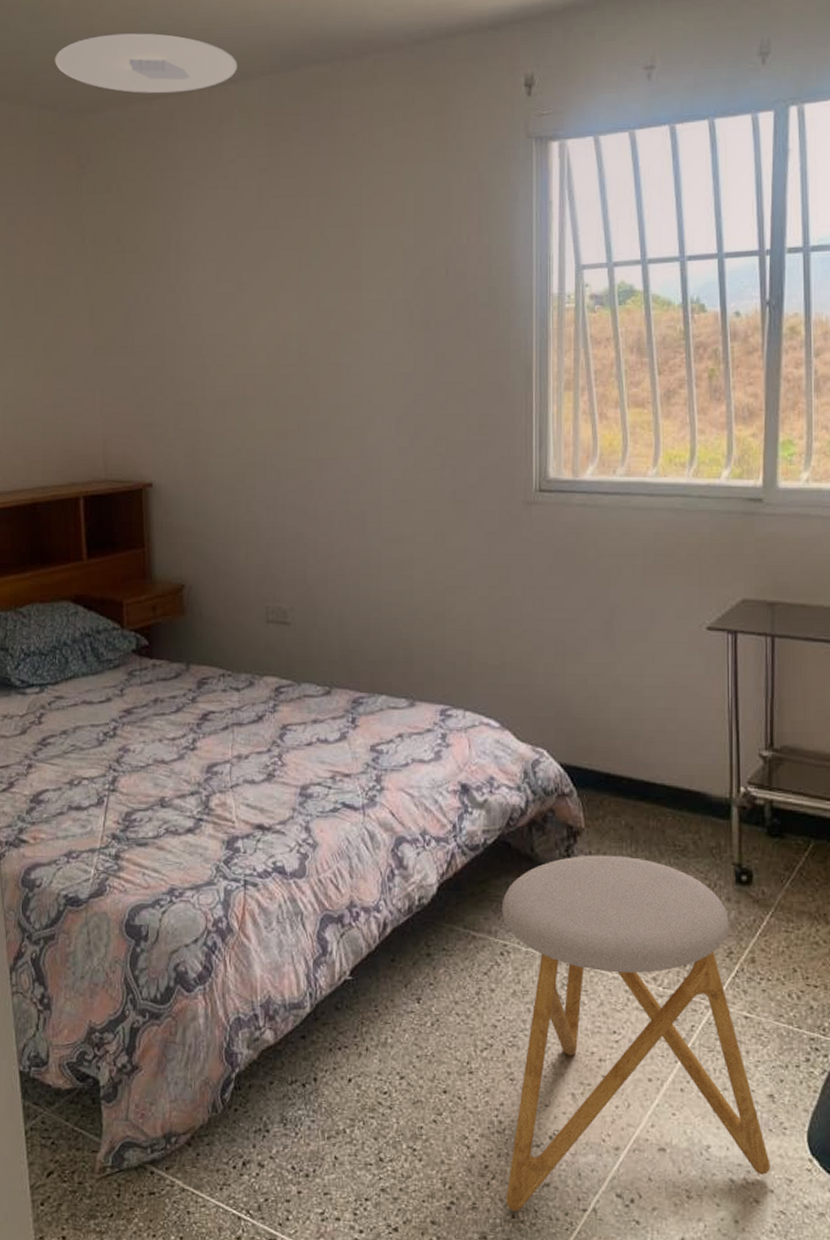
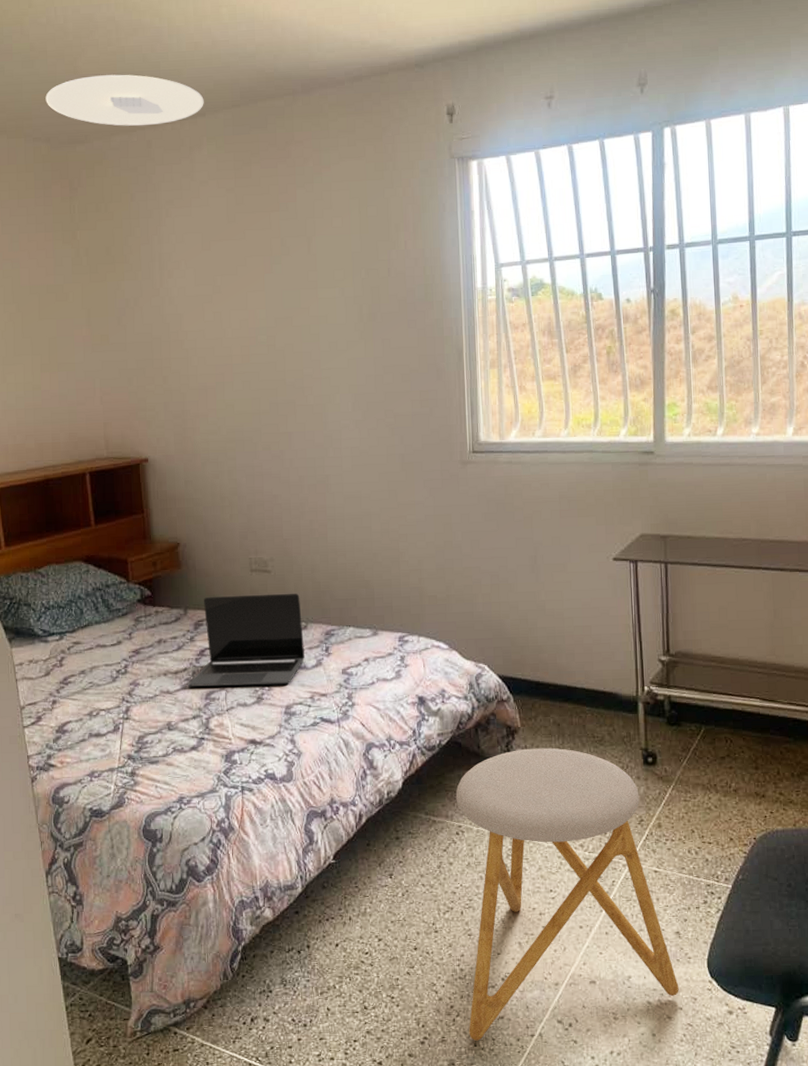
laptop: none [186,650,326,760] -> present [187,593,305,687]

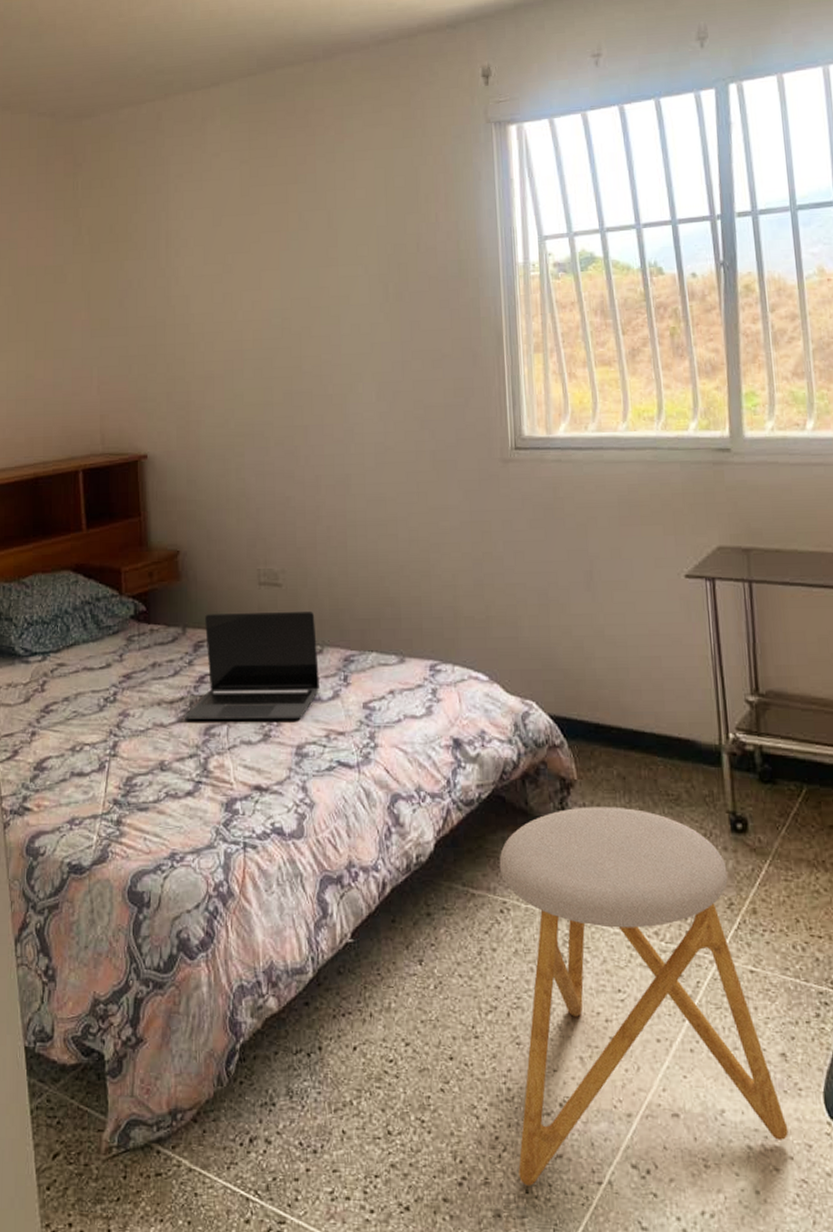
ceiling light: present [45,74,204,126] -> none [52,45,218,99]

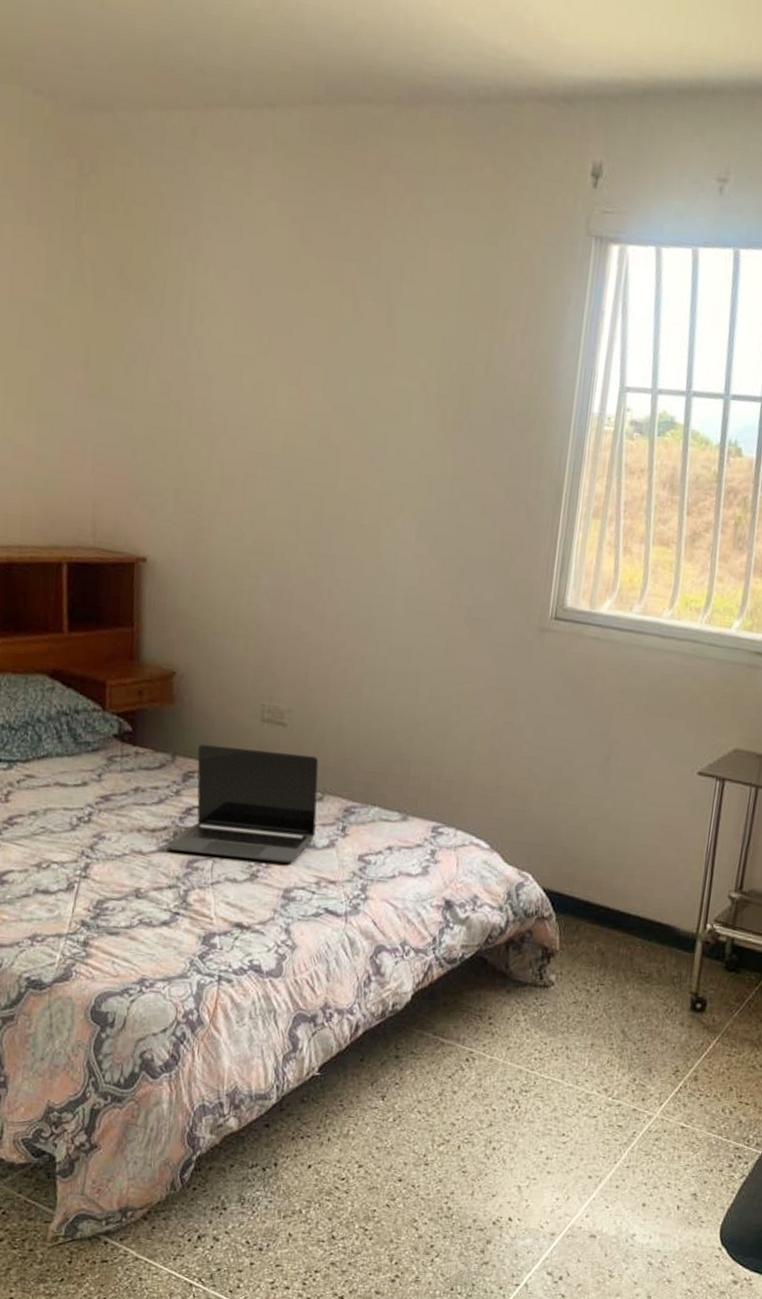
stool: present [499,806,789,1186] -> none [447,975,686,1285]

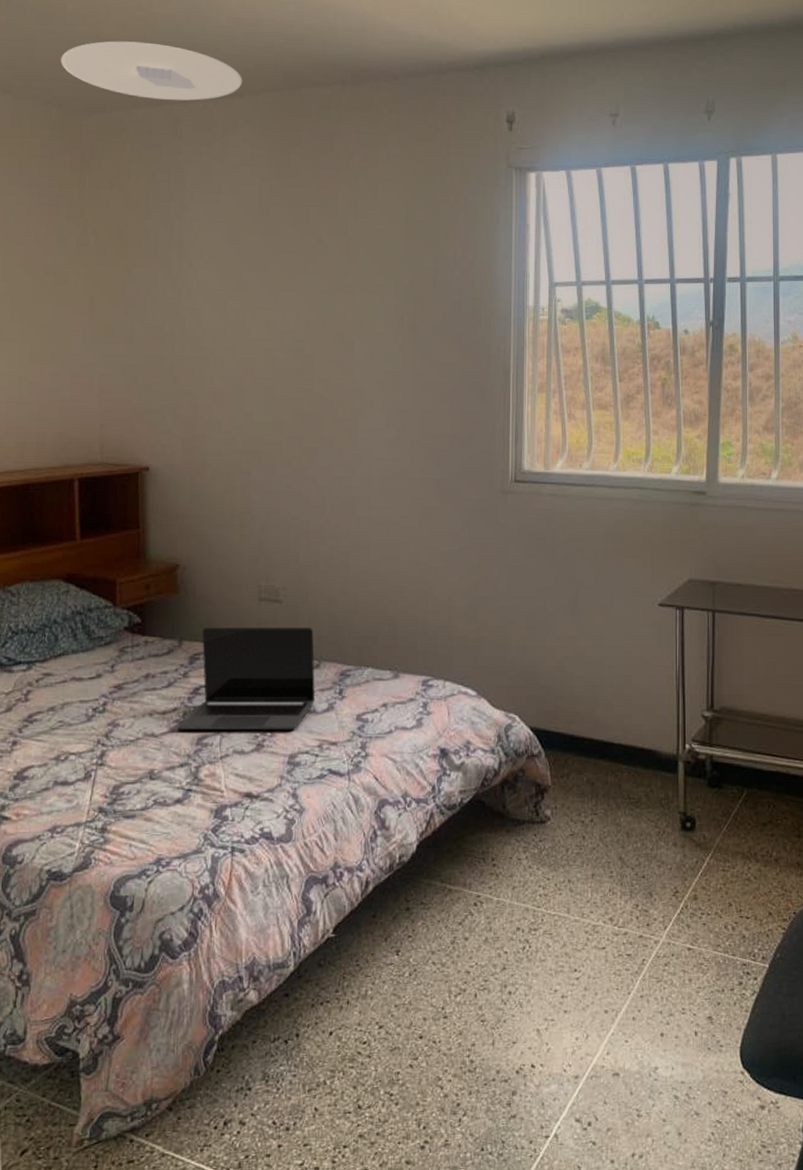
ceiling light: none [56,15,276,108] -> present [61,41,242,101]

